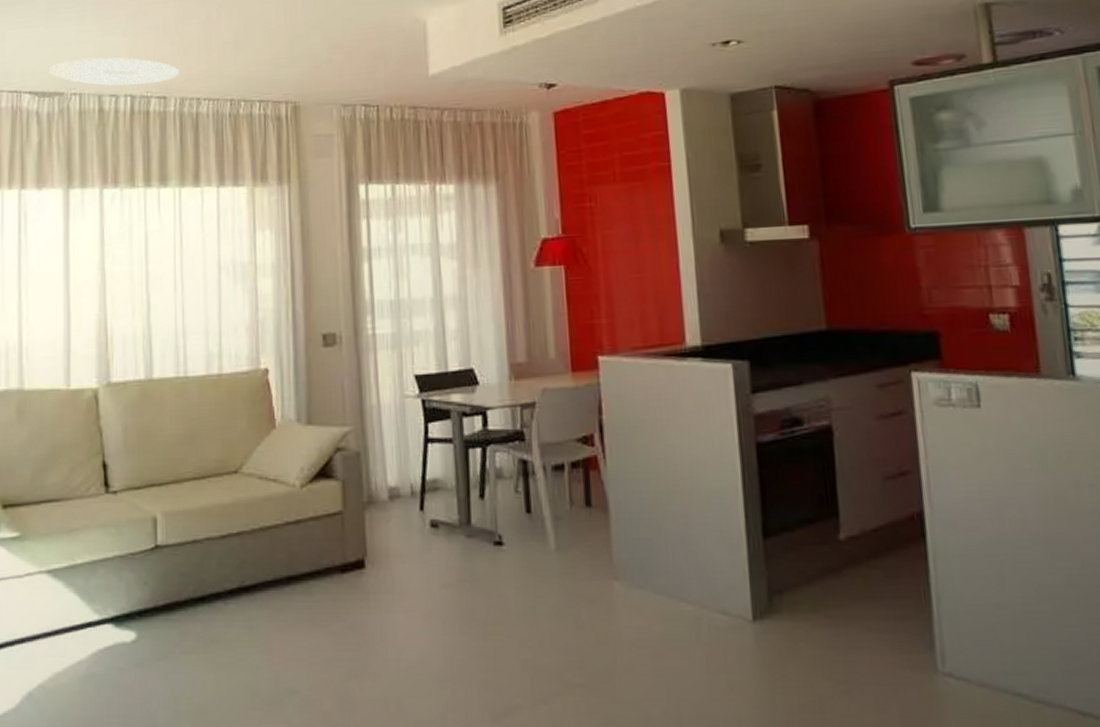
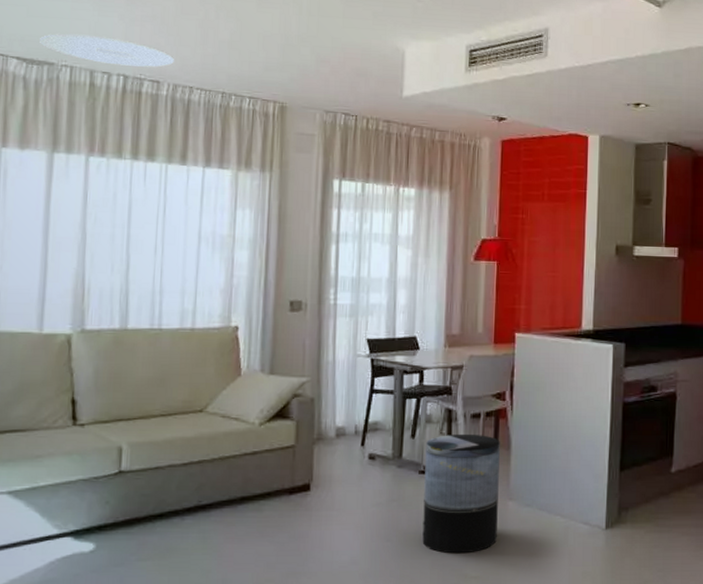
trash can: none [499,491,604,653] -> present [422,433,500,554]

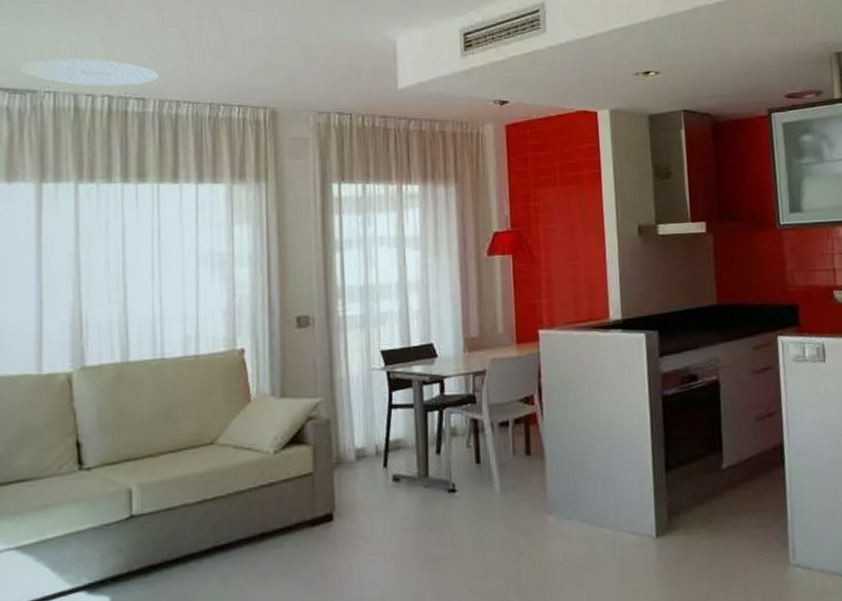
trash can: present [422,433,500,554] -> none [453,444,539,578]

